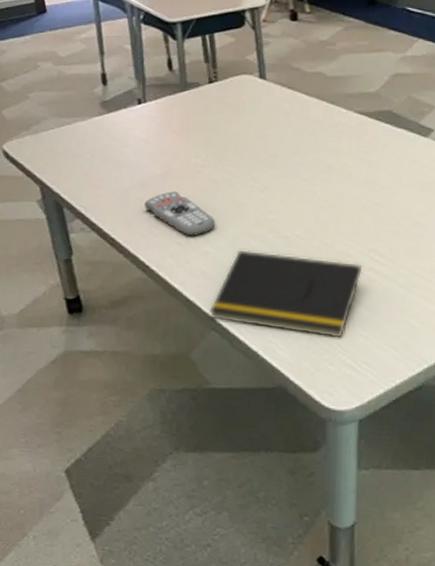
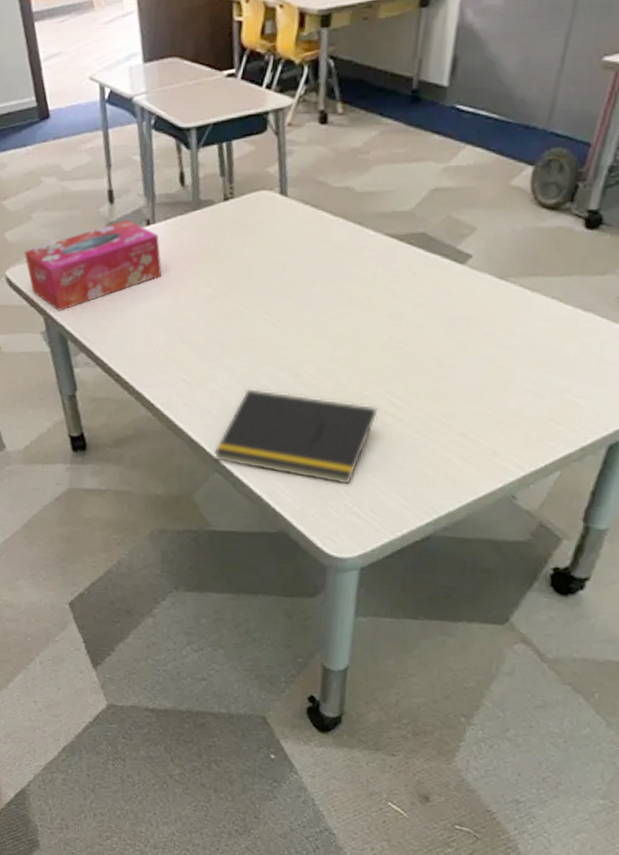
tissue box: none [21,98,153,181] -> present [24,219,162,311]
remote control: present [144,191,216,236] -> none [151,324,225,373]

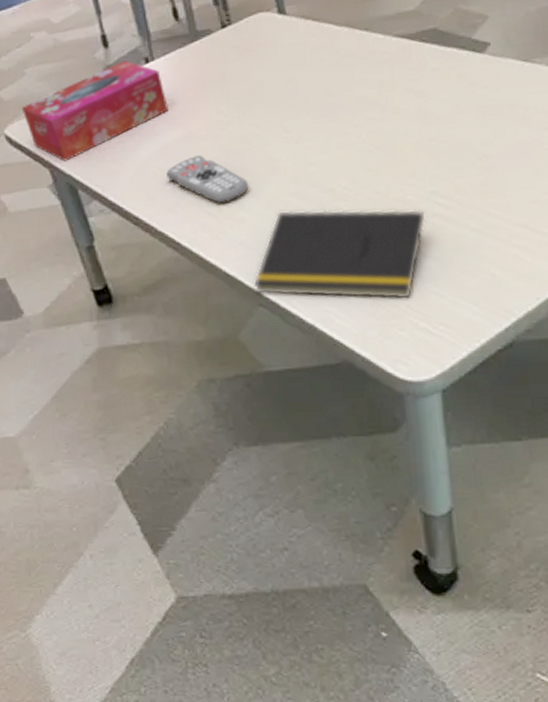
remote control: none [151,324,225,373] -> present [166,155,249,203]

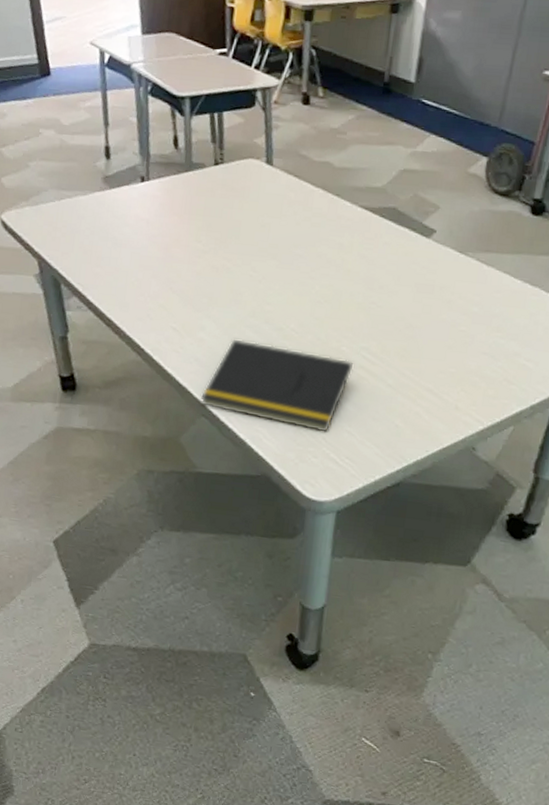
tissue box: present [21,60,168,162] -> none [20,174,155,256]
remote control: present [166,155,249,203] -> none [142,275,213,322]

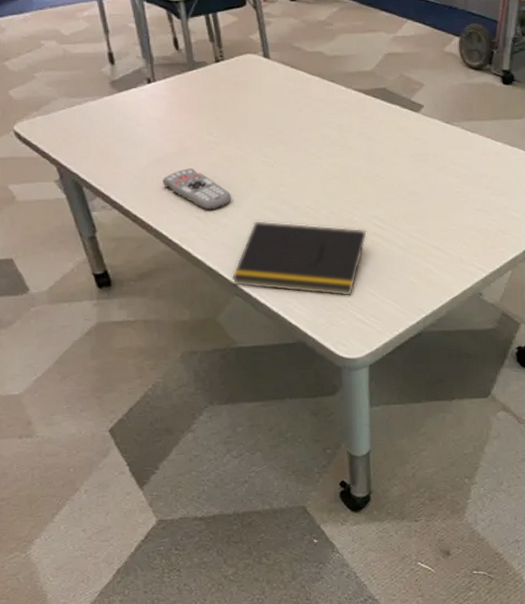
remote control: none [142,275,213,322] -> present [162,168,232,210]

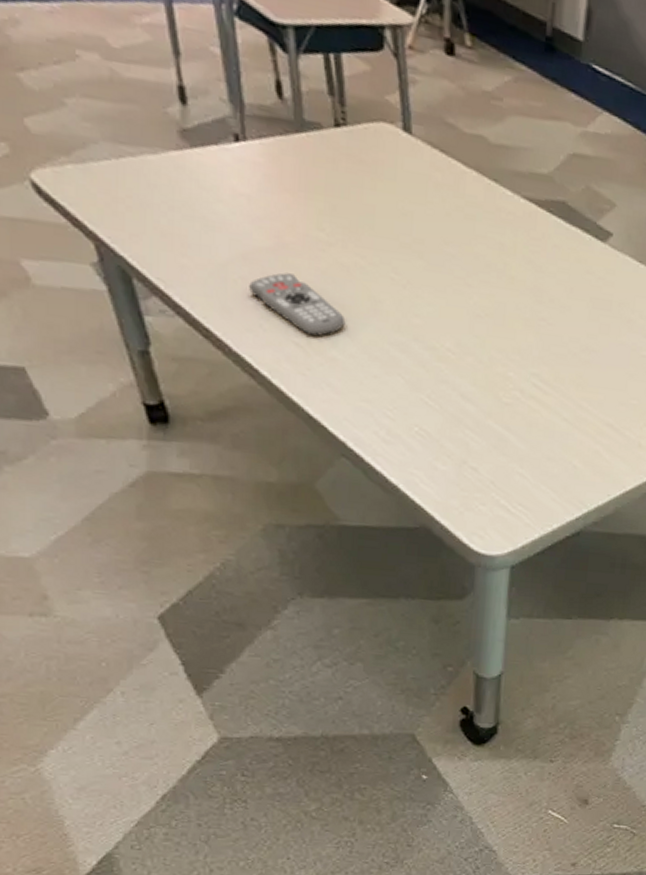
notepad: present [231,221,367,296] -> none [337,360,523,474]

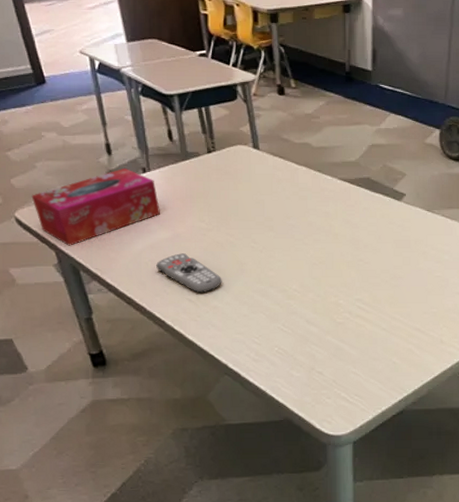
tissue box: none [57,128,259,238] -> present [31,167,160,246]

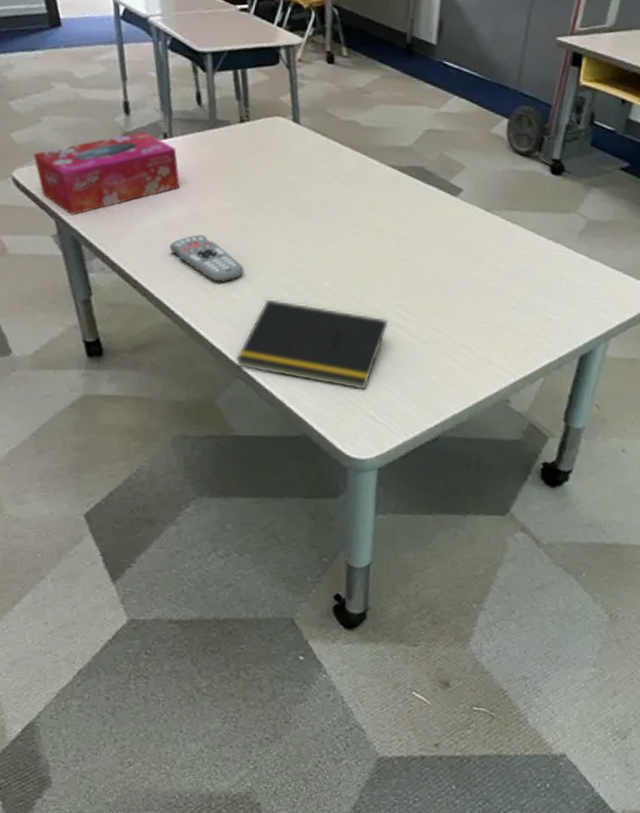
notepad: none [221,304,351,376] -> present [235,299,389,390]

